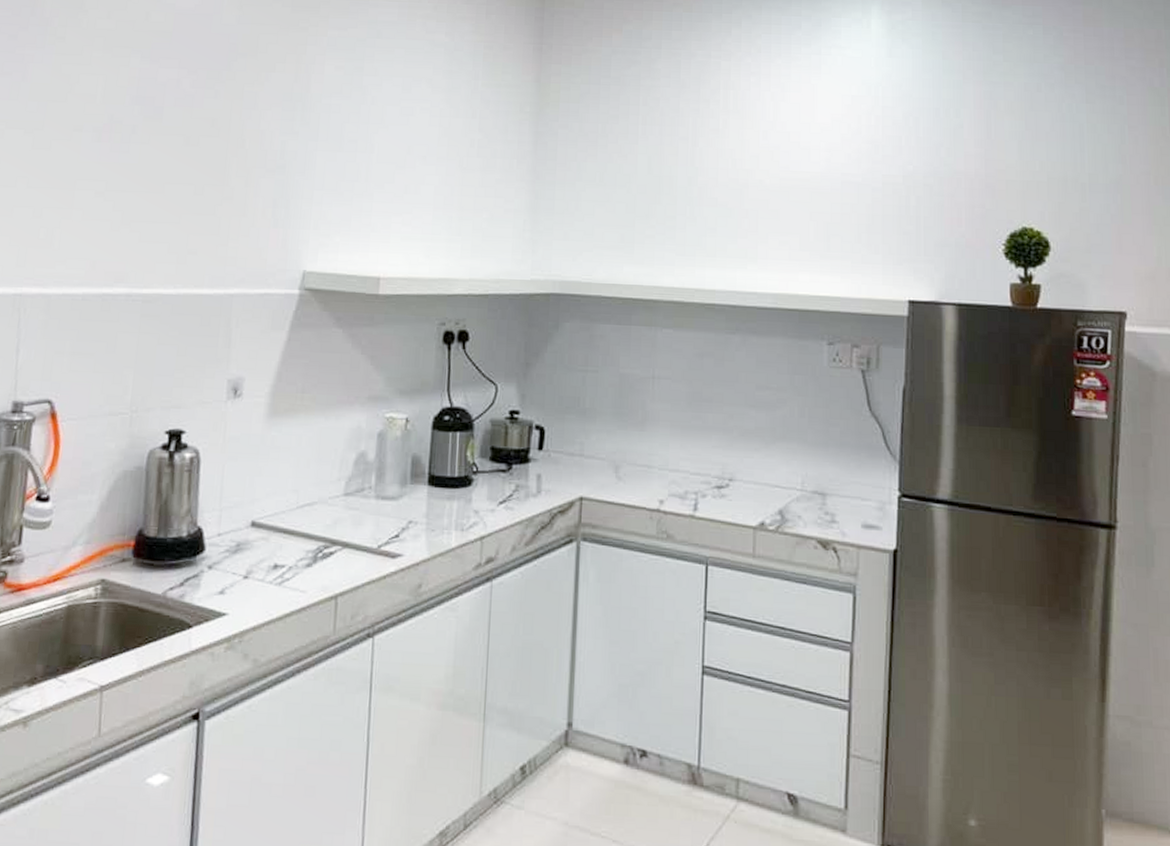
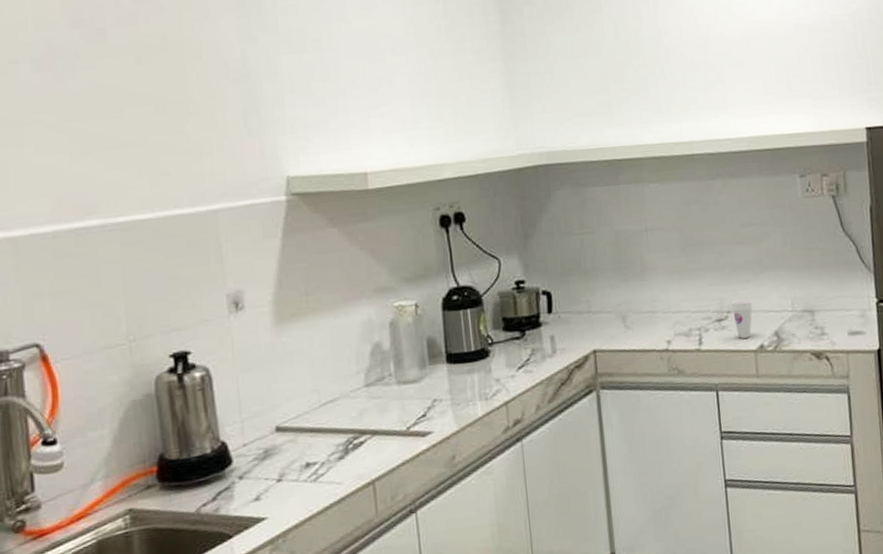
cup: none [735,468,758,512] -> present [732,299,753,339]

